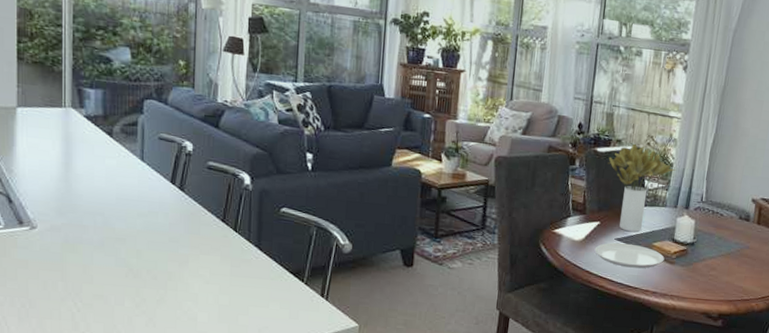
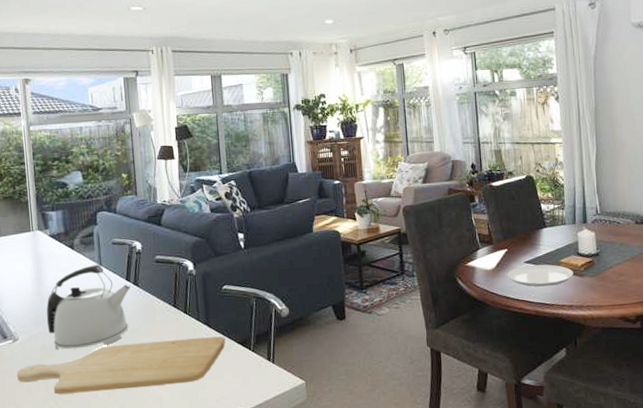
chopping board: none [31,251,277,306] -> present [16,336,226,395]
kettle: none [72,158,175,251] -> present [46,264,131,350]
flower bouquet: present [608,143,676,232] -> none [504,173,568,254]

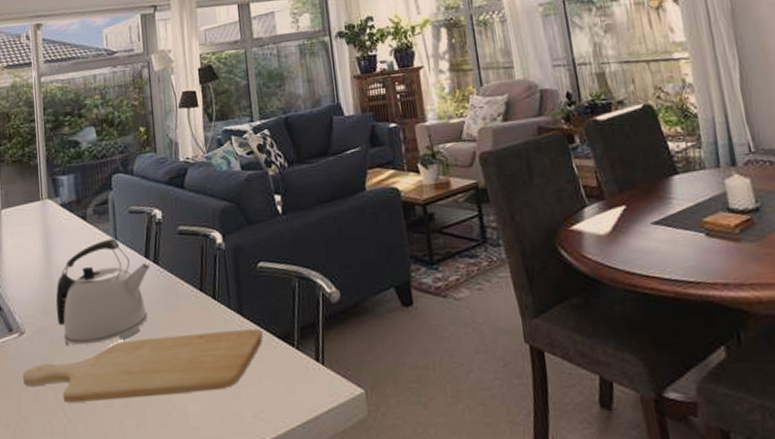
plate: present [507,264,574,287] -> none [628,225,726,258]

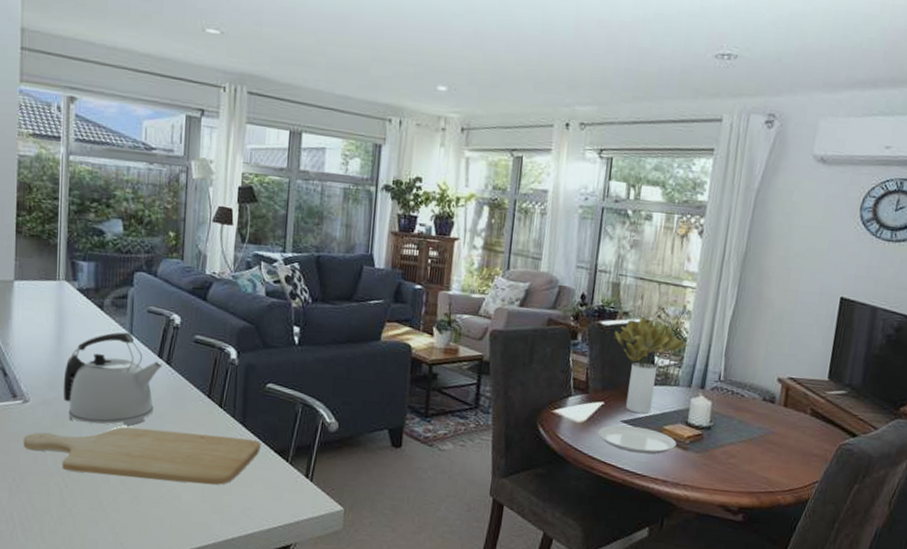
flower bouquet: none [613,100,704,211] -> present [613,316,690,414]
plate: none [628,225,726,258] -> present [598,425,677,454]

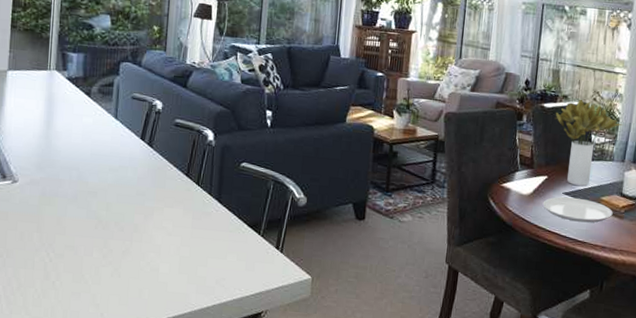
chopping board: present [23,426,261,485] -> none [10,204,235,257]
kettle: present [63,332,162,426] -> none [50,117,144,204]

